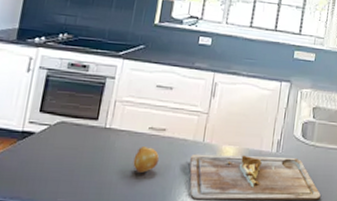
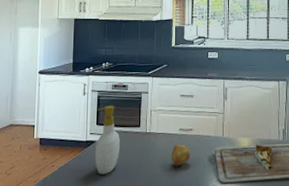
soap bottle: none [30,88,69,176] -> present [94,105,120,174]

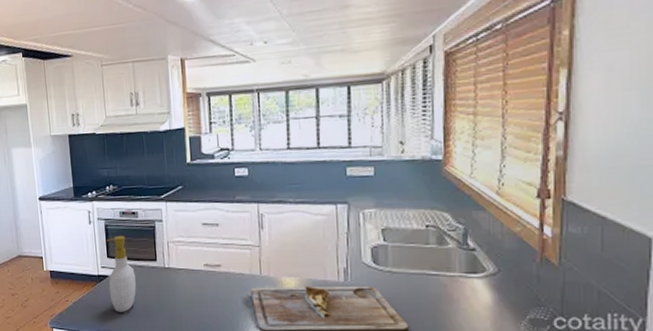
fruit: present [171,144,190,165] -> none [196,283,220,307]

